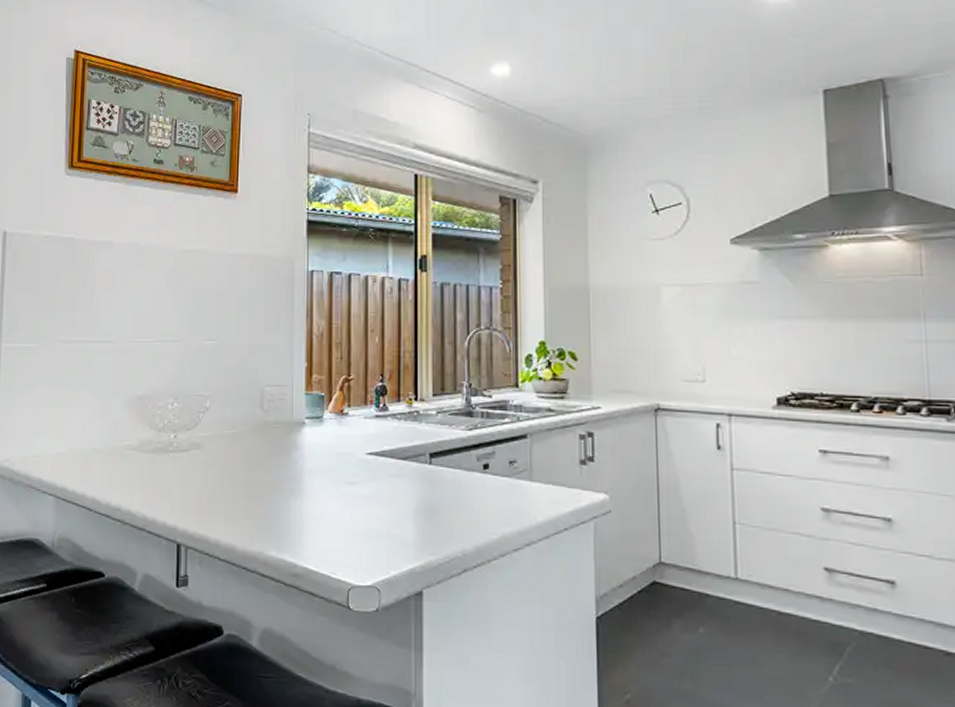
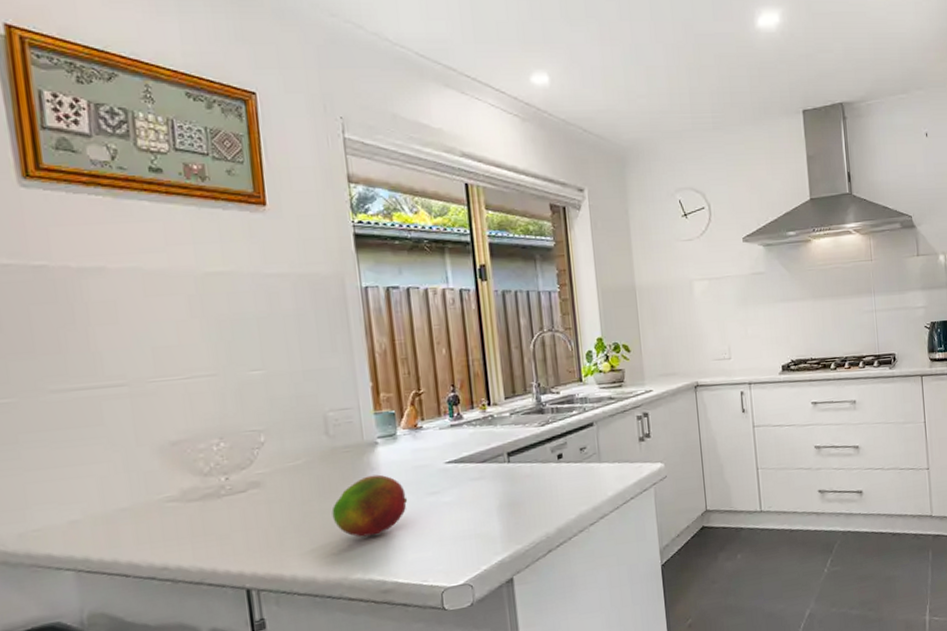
fruit: none [257,454,326,515] -> present [331,474,408,537]

